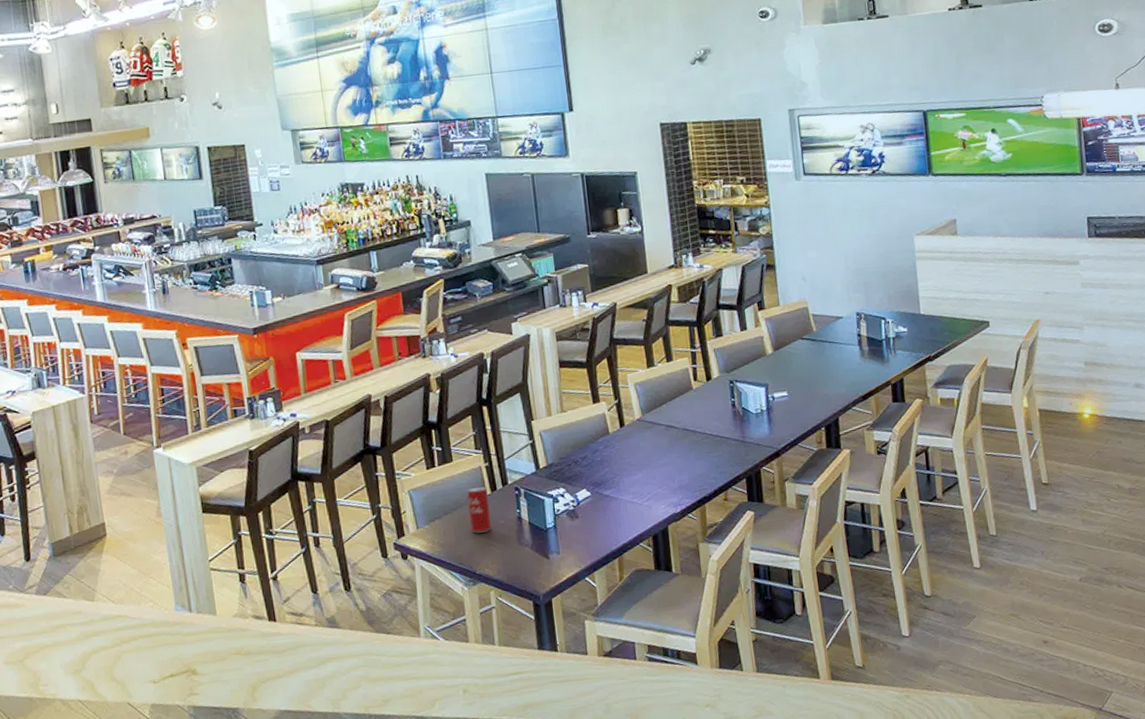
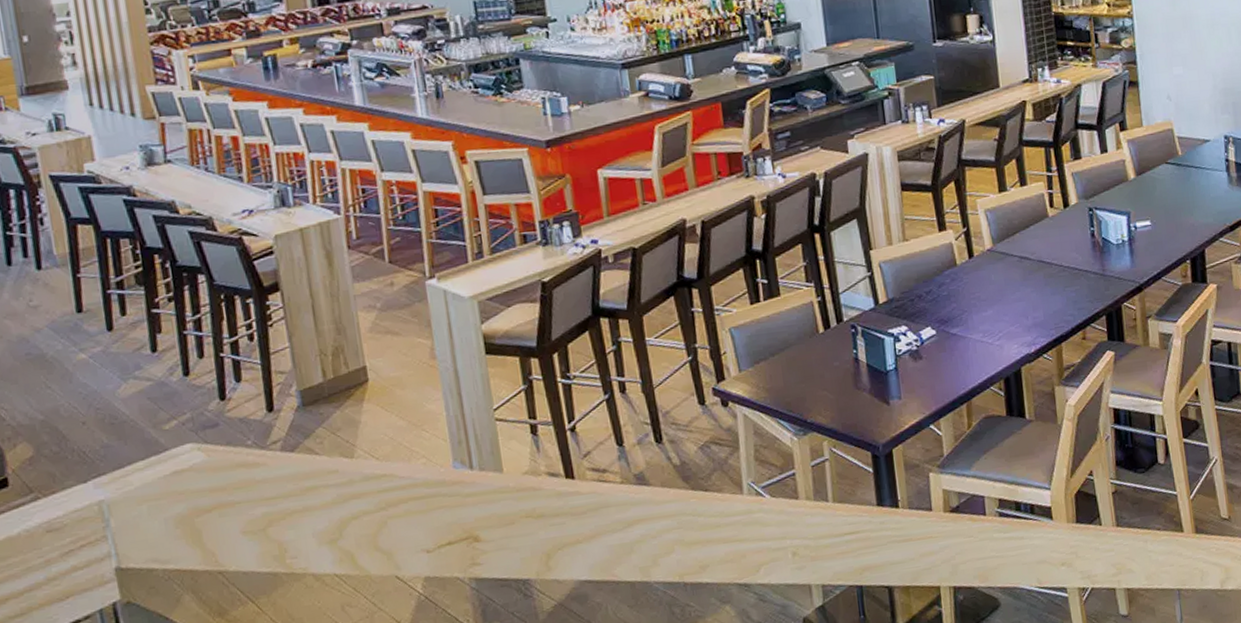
beverage can: present [467,487,491,533] -> none [796,324,824,377]

